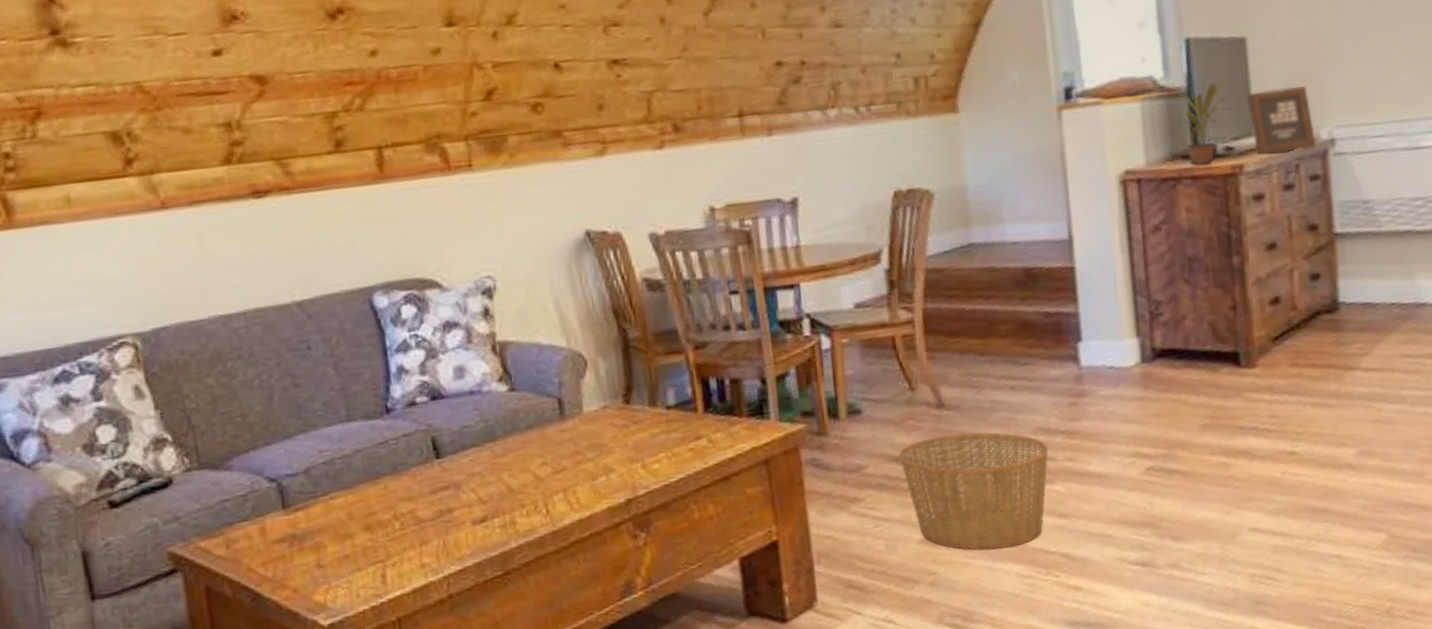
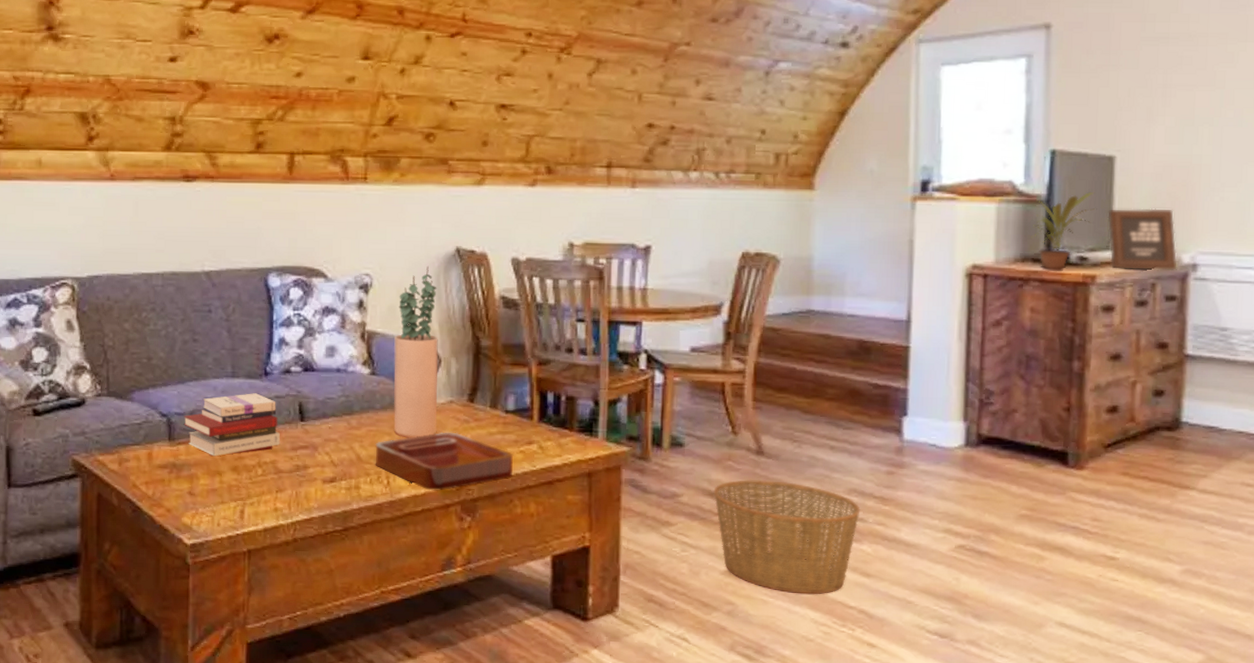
books: none [296,435,416,518] -> present [183,393,280,457]
decorative tray: none [526,440,684,512] -> present [375,432,514,491]
vase: none [528,256,594,458] -> present [393,265,438,438]

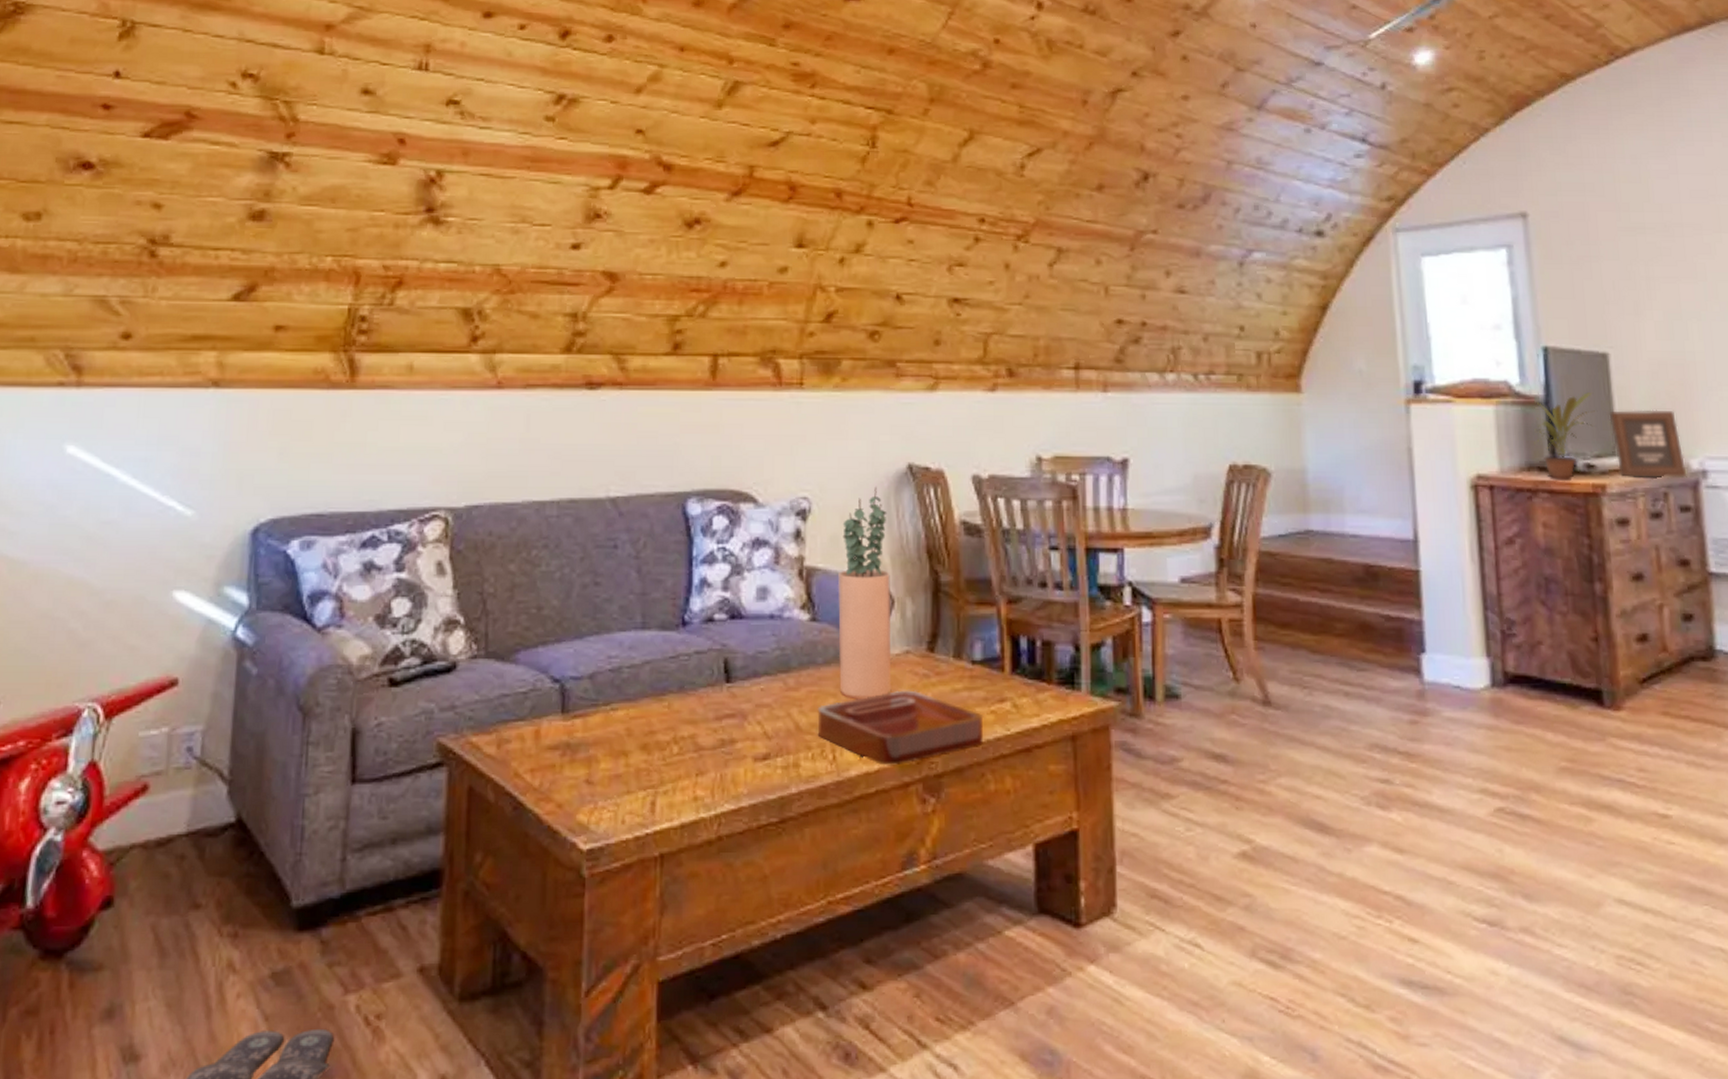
books: present [183,393,280,457] -> none [580,648,701,732]
basket: present [713,480,861,595] -> none [1217,737,1385,879]

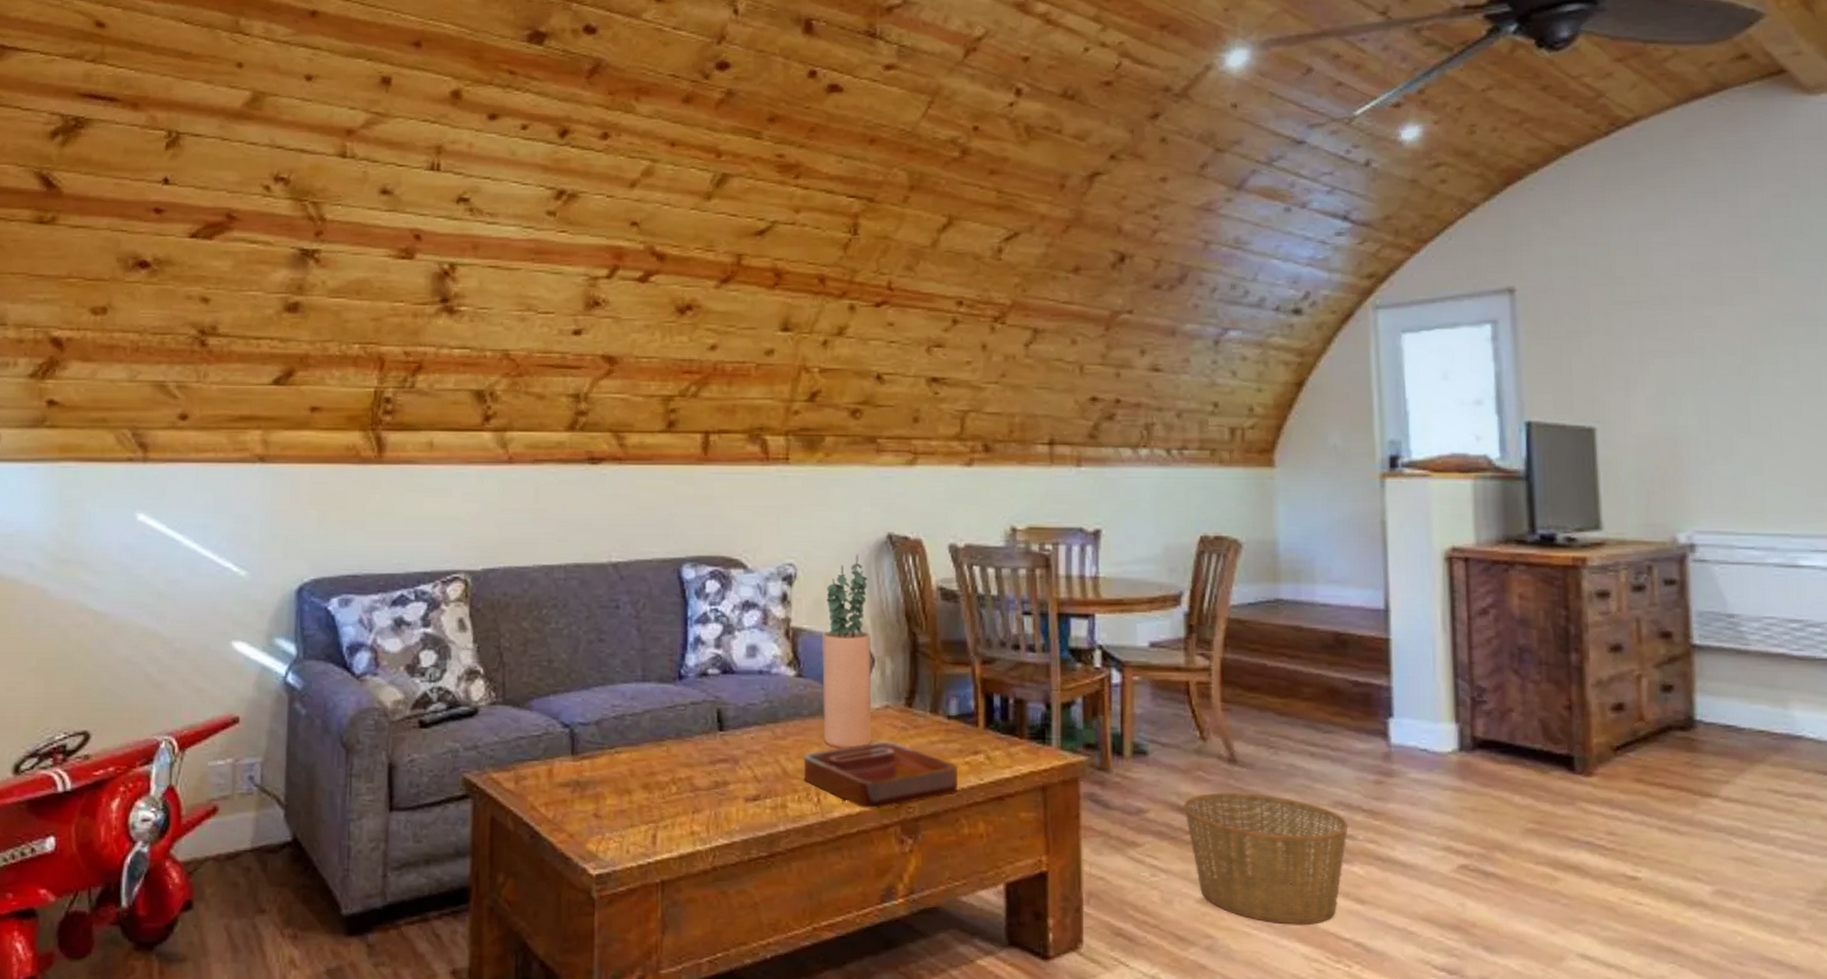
basket: none [1217,737,1385,879] -> present [1183,792,1349,926]
potted plant: present [1534,392,1595,482] -> none [1513,467,1579,555]
picture frame: present [1609,410,1687,478] -> none [1593,484,1674,551]

